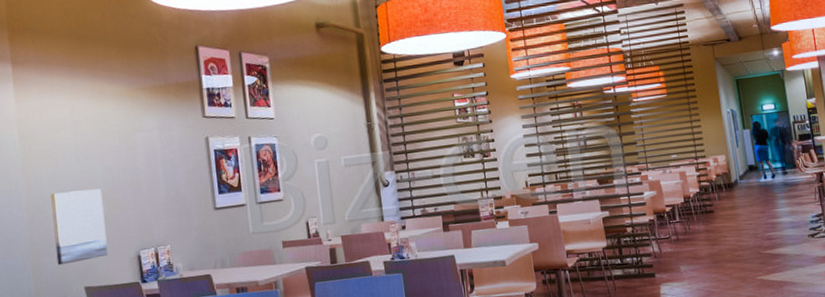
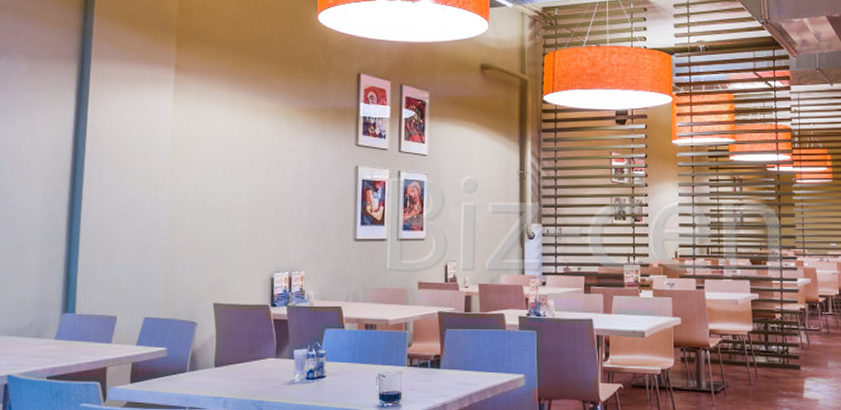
wall art: present [51,188,108,266] -> none [190,204,245,278]

